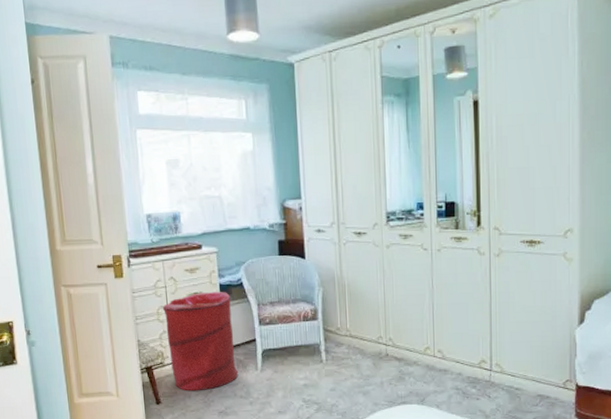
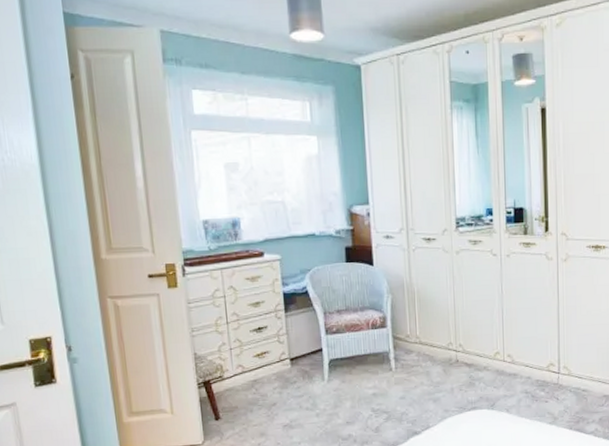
laundry hamper: present [162,291,239,391] -> none [221,300,304,405]

